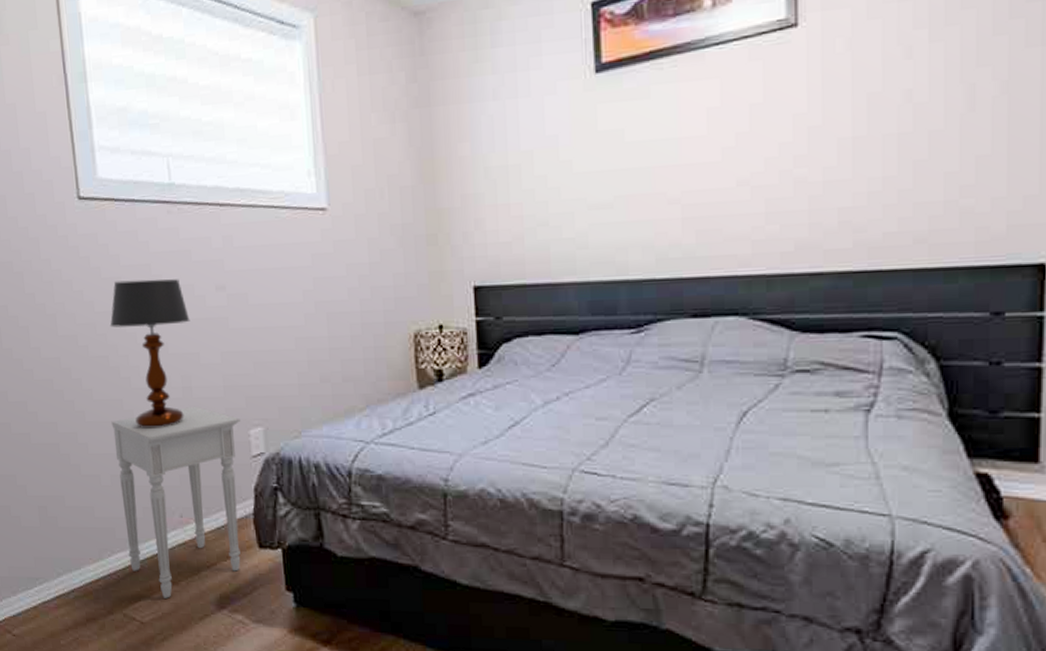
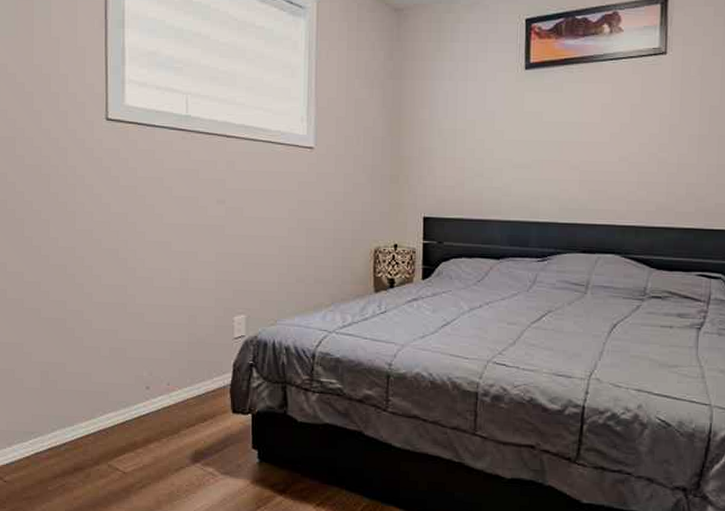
table lamp: present [110,279,190,429] -> none [122,189,193,311]
nightstand: present [111,406,241,599] -> none [115,294,227,453]

